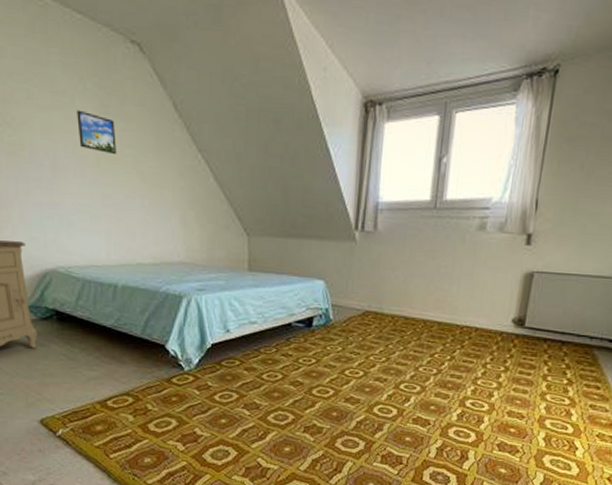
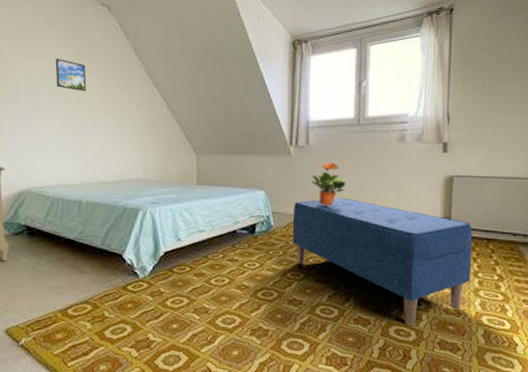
bench: none [352,291,548,428] -> present [292,197,473,326]
potted plant: none [376,251,417,301] -> present [310,162,347,206]

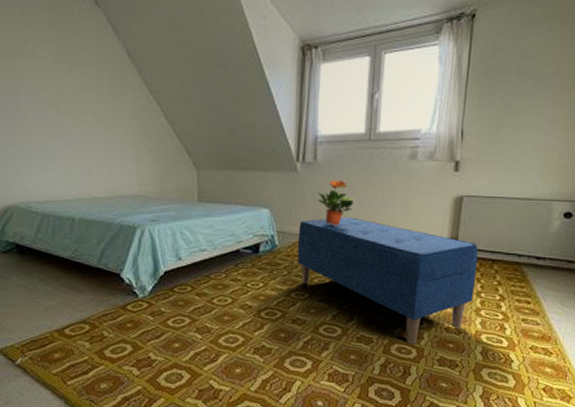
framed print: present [55,58,87,92] -> none [37,58,74,98]

